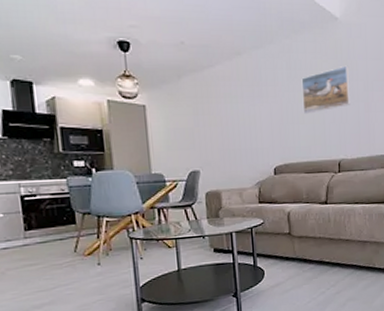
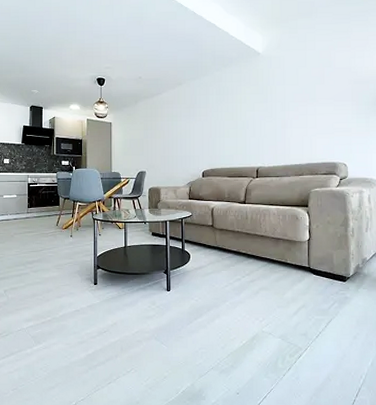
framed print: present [301,65,351,114] -> none [228,90,269,129]

